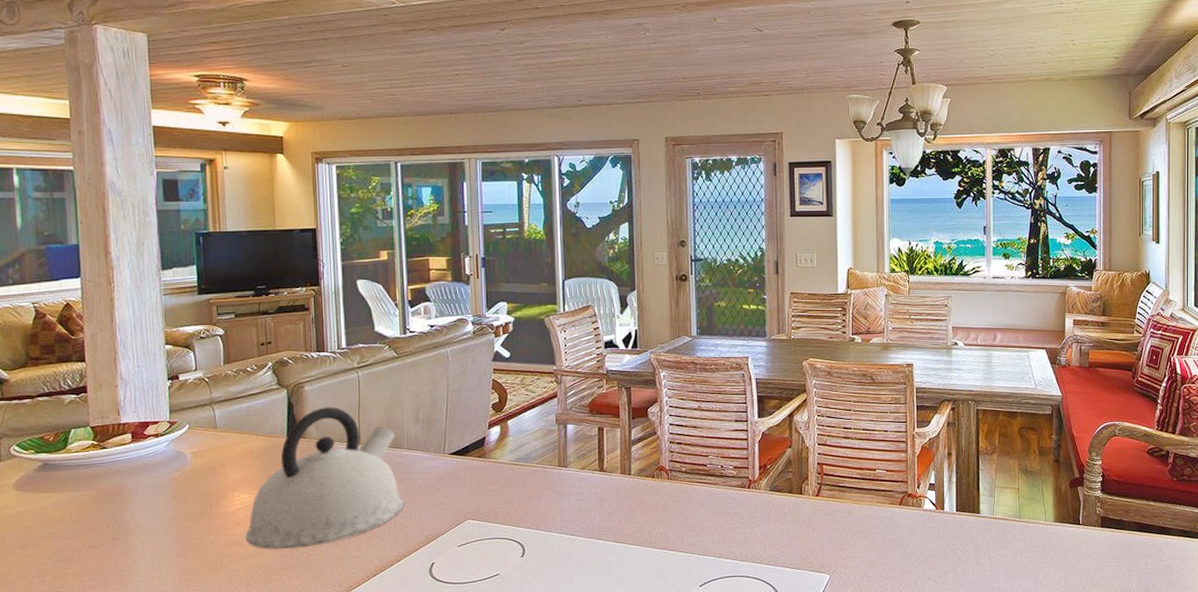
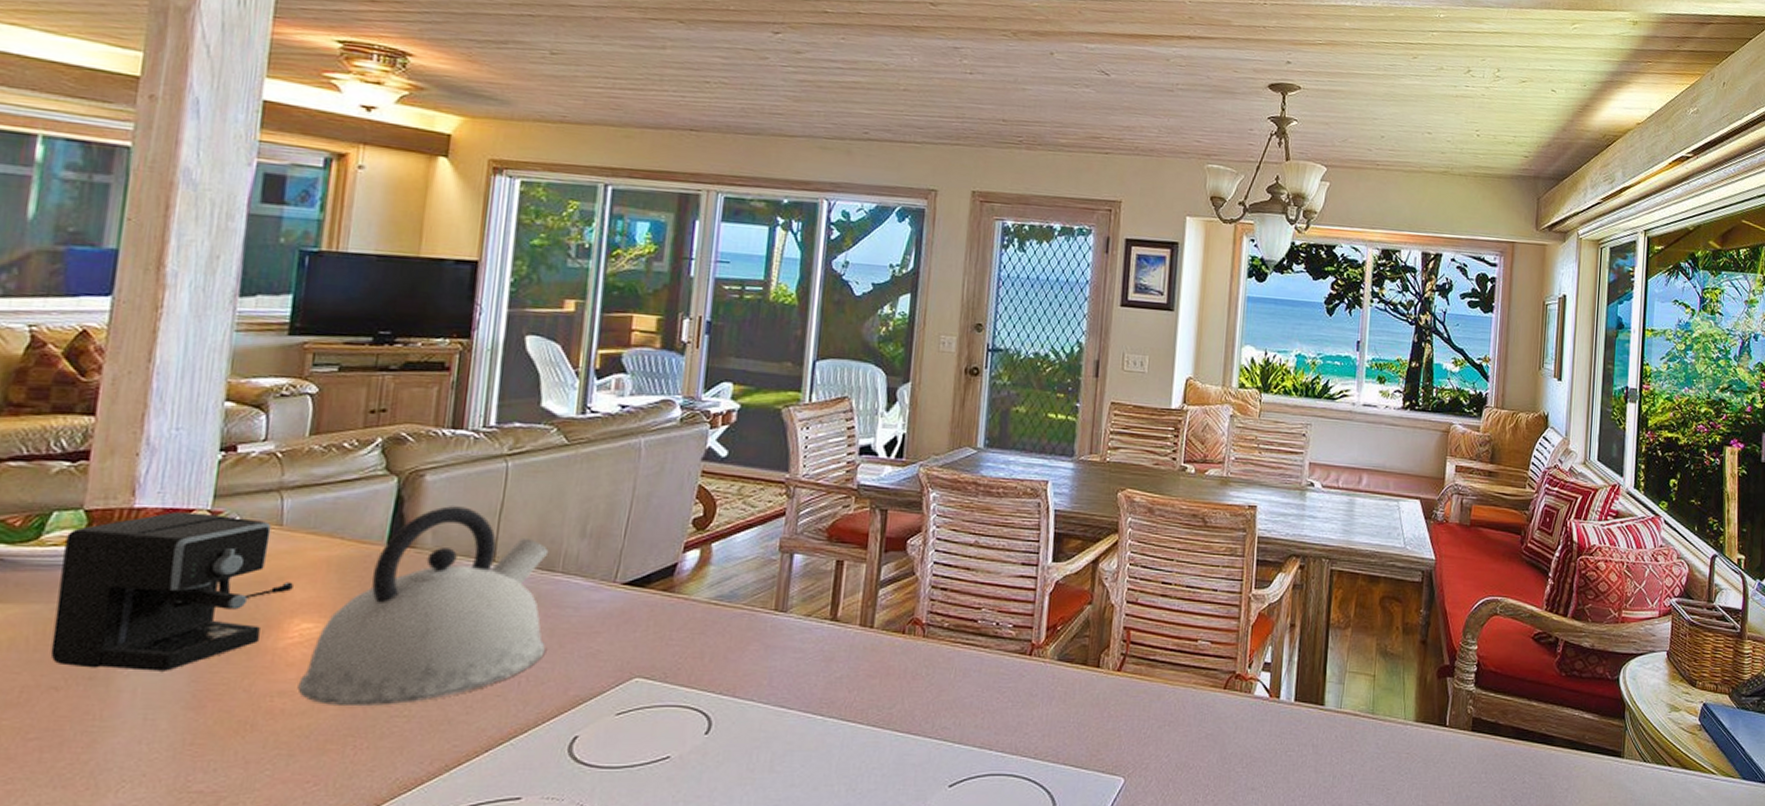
coffee maker: none [83,423,231,533] -> present [50,512,293,671]

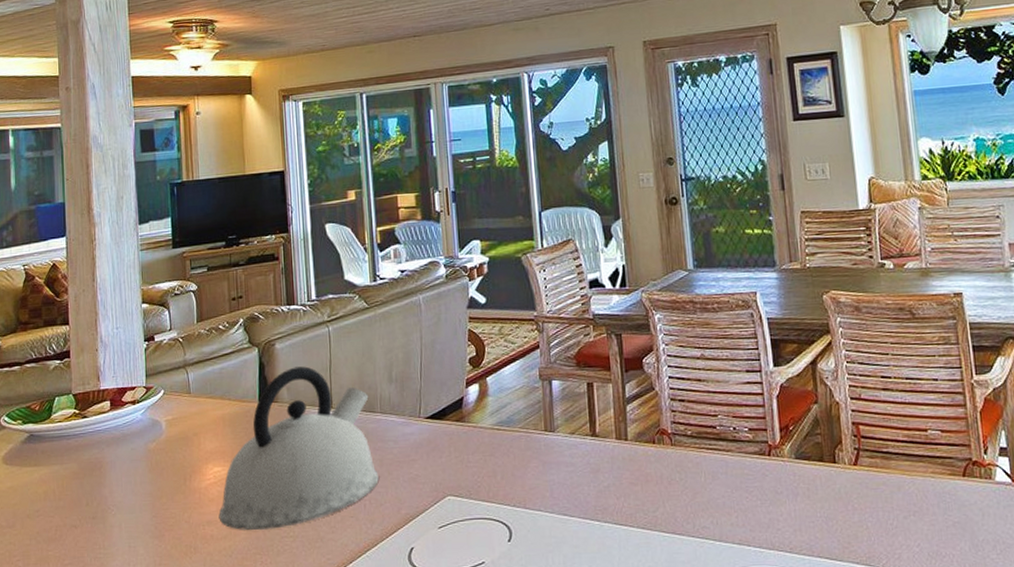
coffee maker: present [50,512,293,671] -> none [65,389,204,511]

